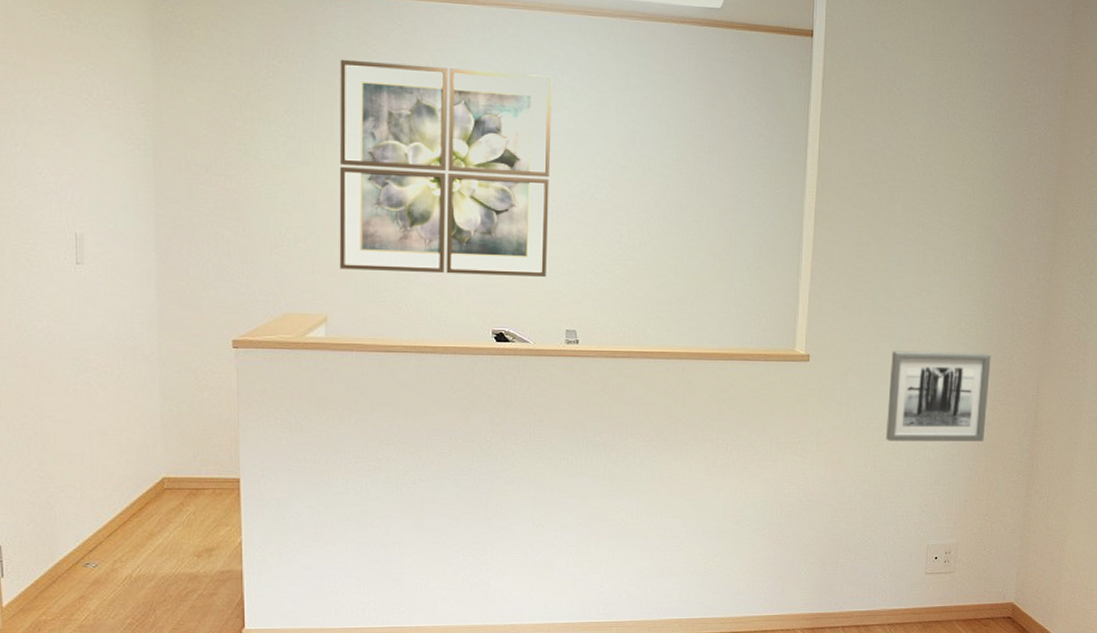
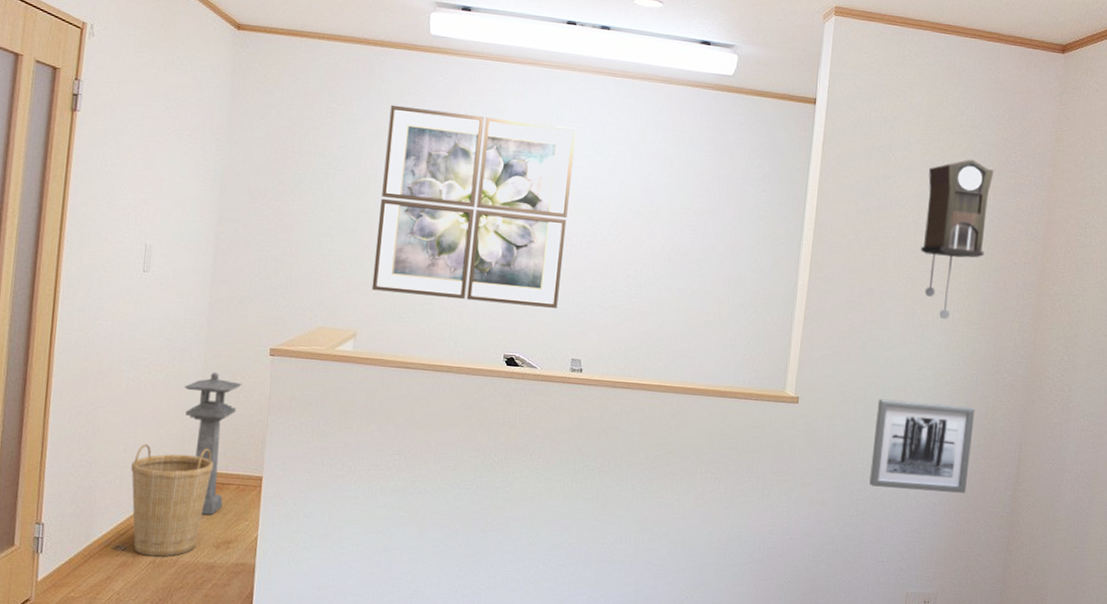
basket: none [92,452,185,571] -> present [131,443,214,557]
lantern: none [140,370,205,523] -> present [184,372,242,515]
pendulum clock: none [931,89,1005,263] -> present [921,159,994,319]

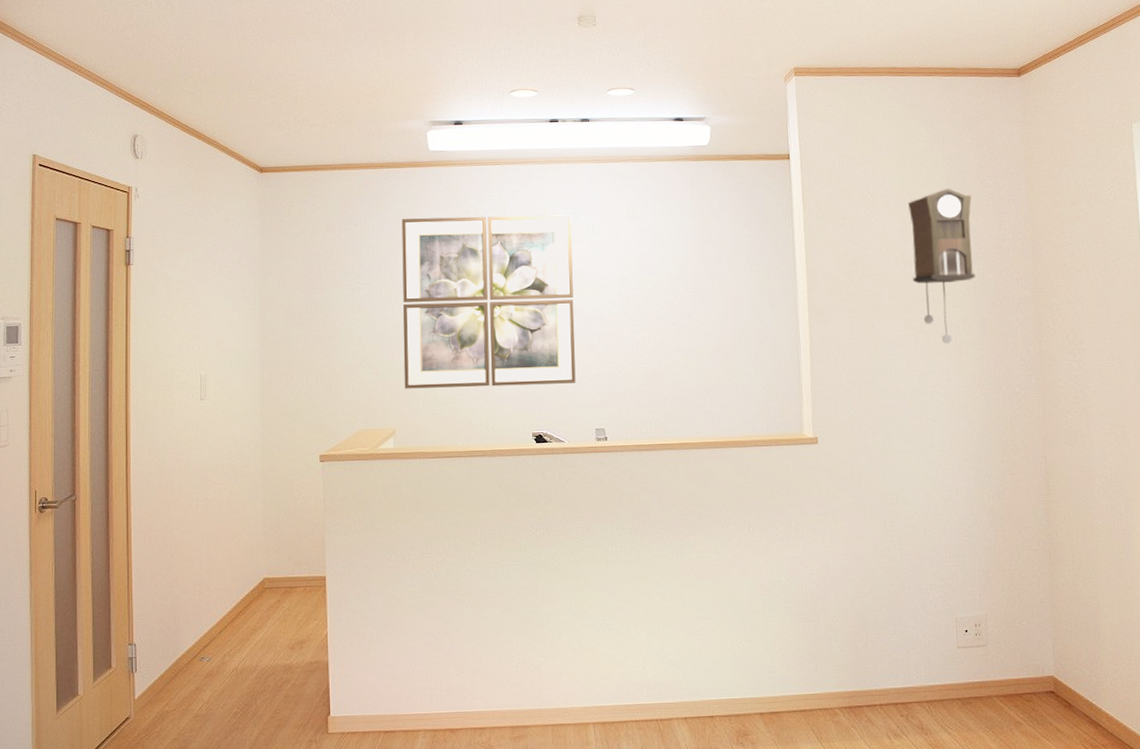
basket: present [131,443,214,557] -> none [208,555,281,664]
lantern: present [184,372,242,515] -> none [247,483,298,618]
wall art: present [869,399,975,493] -> none [895,426,998,516]

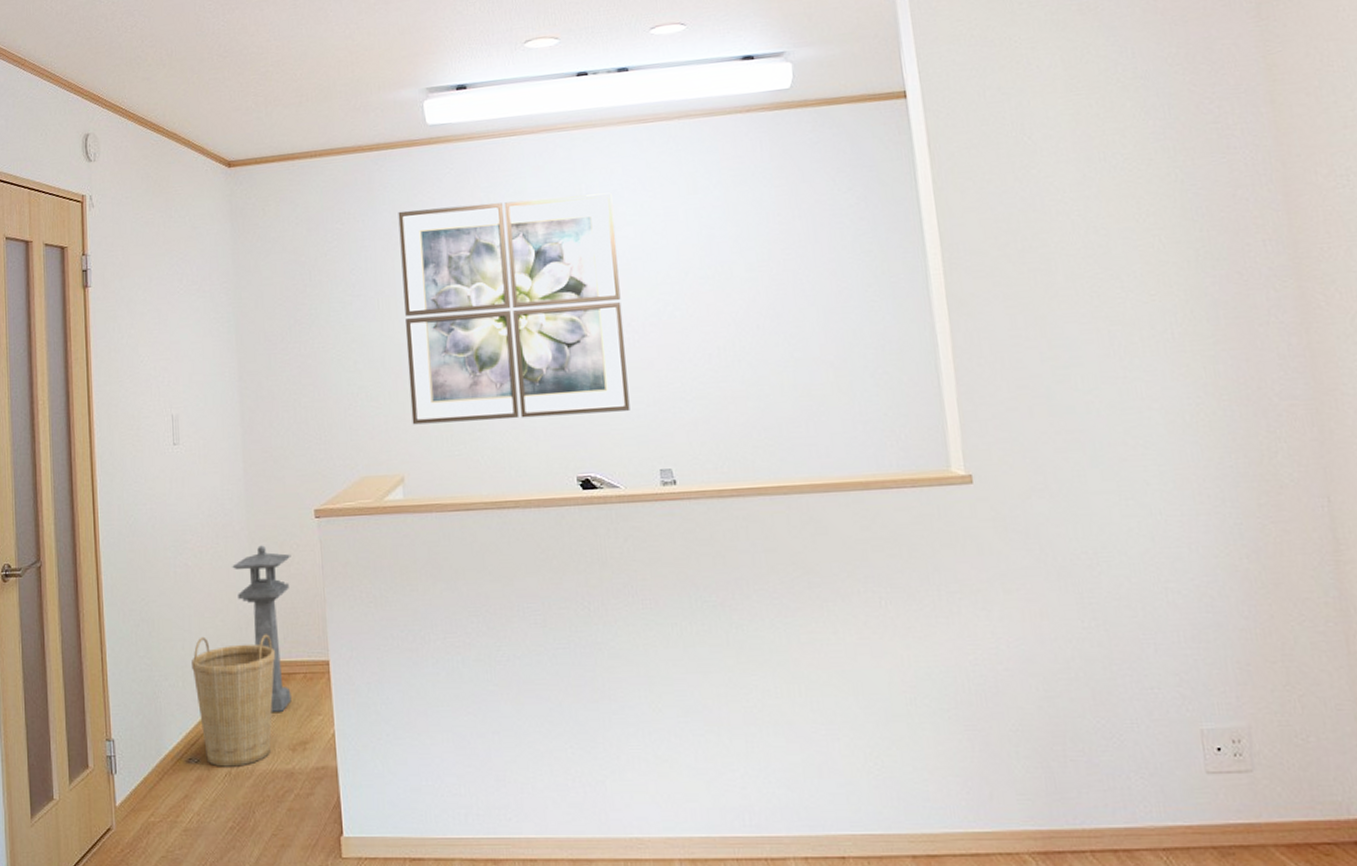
basket: none [208,555,281,664] -> present [192,634,276,767]
lantern: none [247,483,298,618] -> present [232,545,292,712]
pendulum clock: present [908,188,976,343] -> none [1086,119,1198,338]

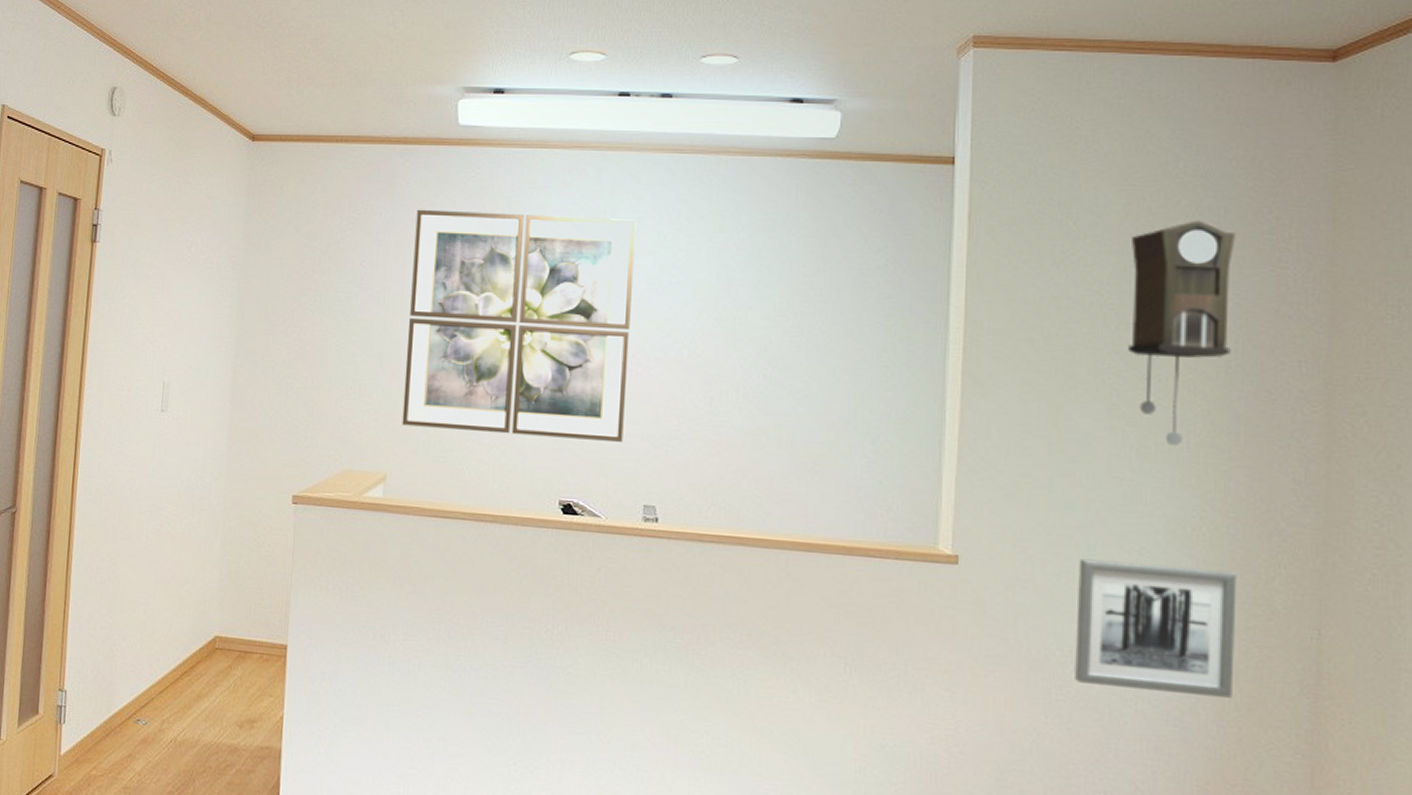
basket: present [192,634,276,767] -> none [151,603,236,735]
lantern: present [232,545,292,712] -> none [204,523,264,688]
pendulum clock: none [1086,119,1198,338] -> present [1129,220,1235,446]
wall art: none [1088,453,1257,583] -> present [1075,558,1237,698]

